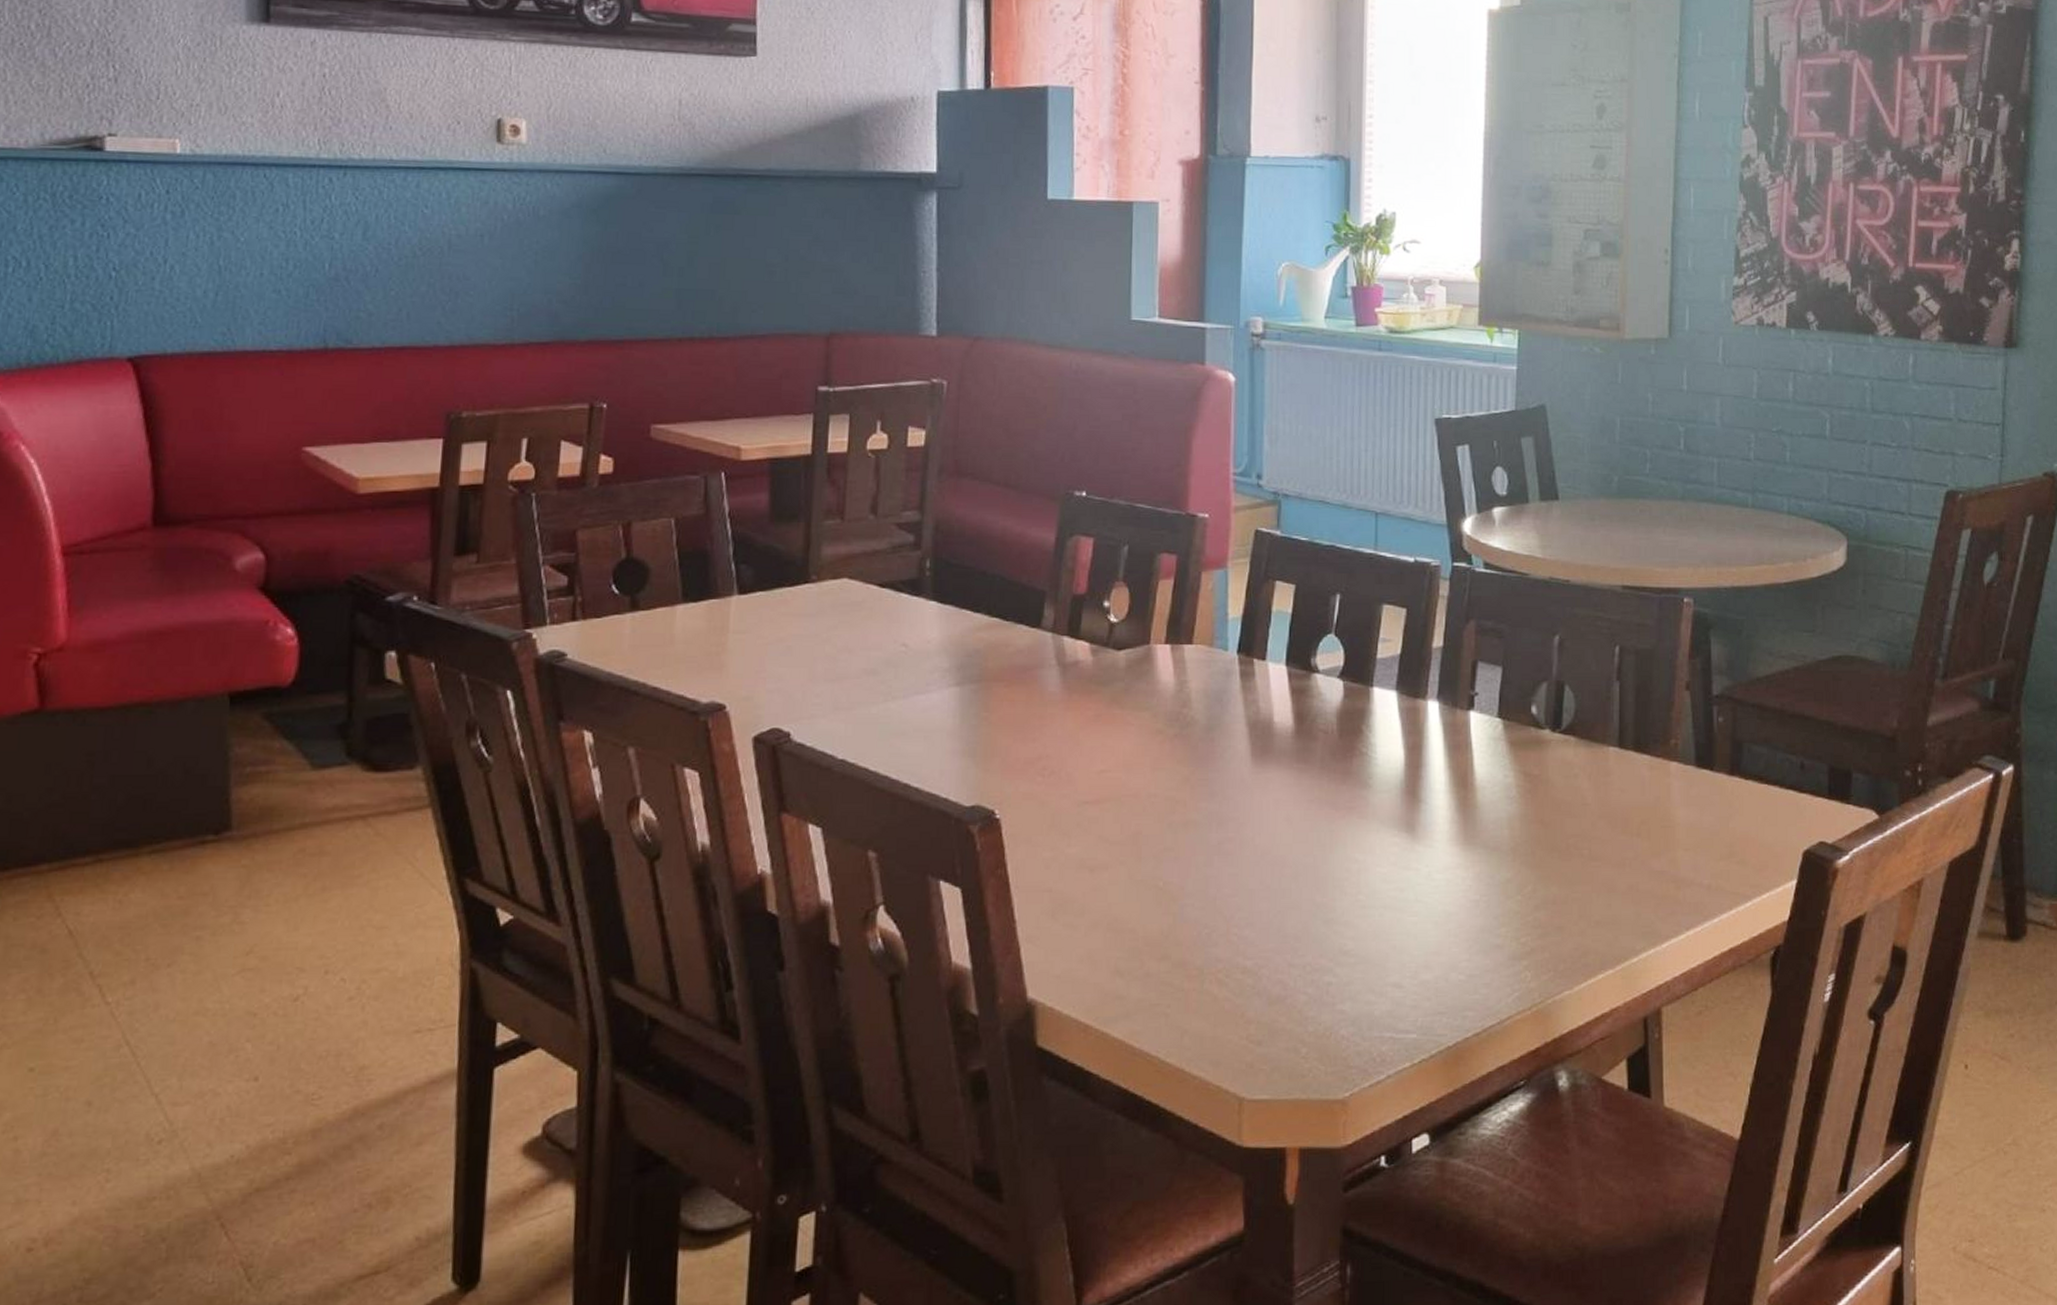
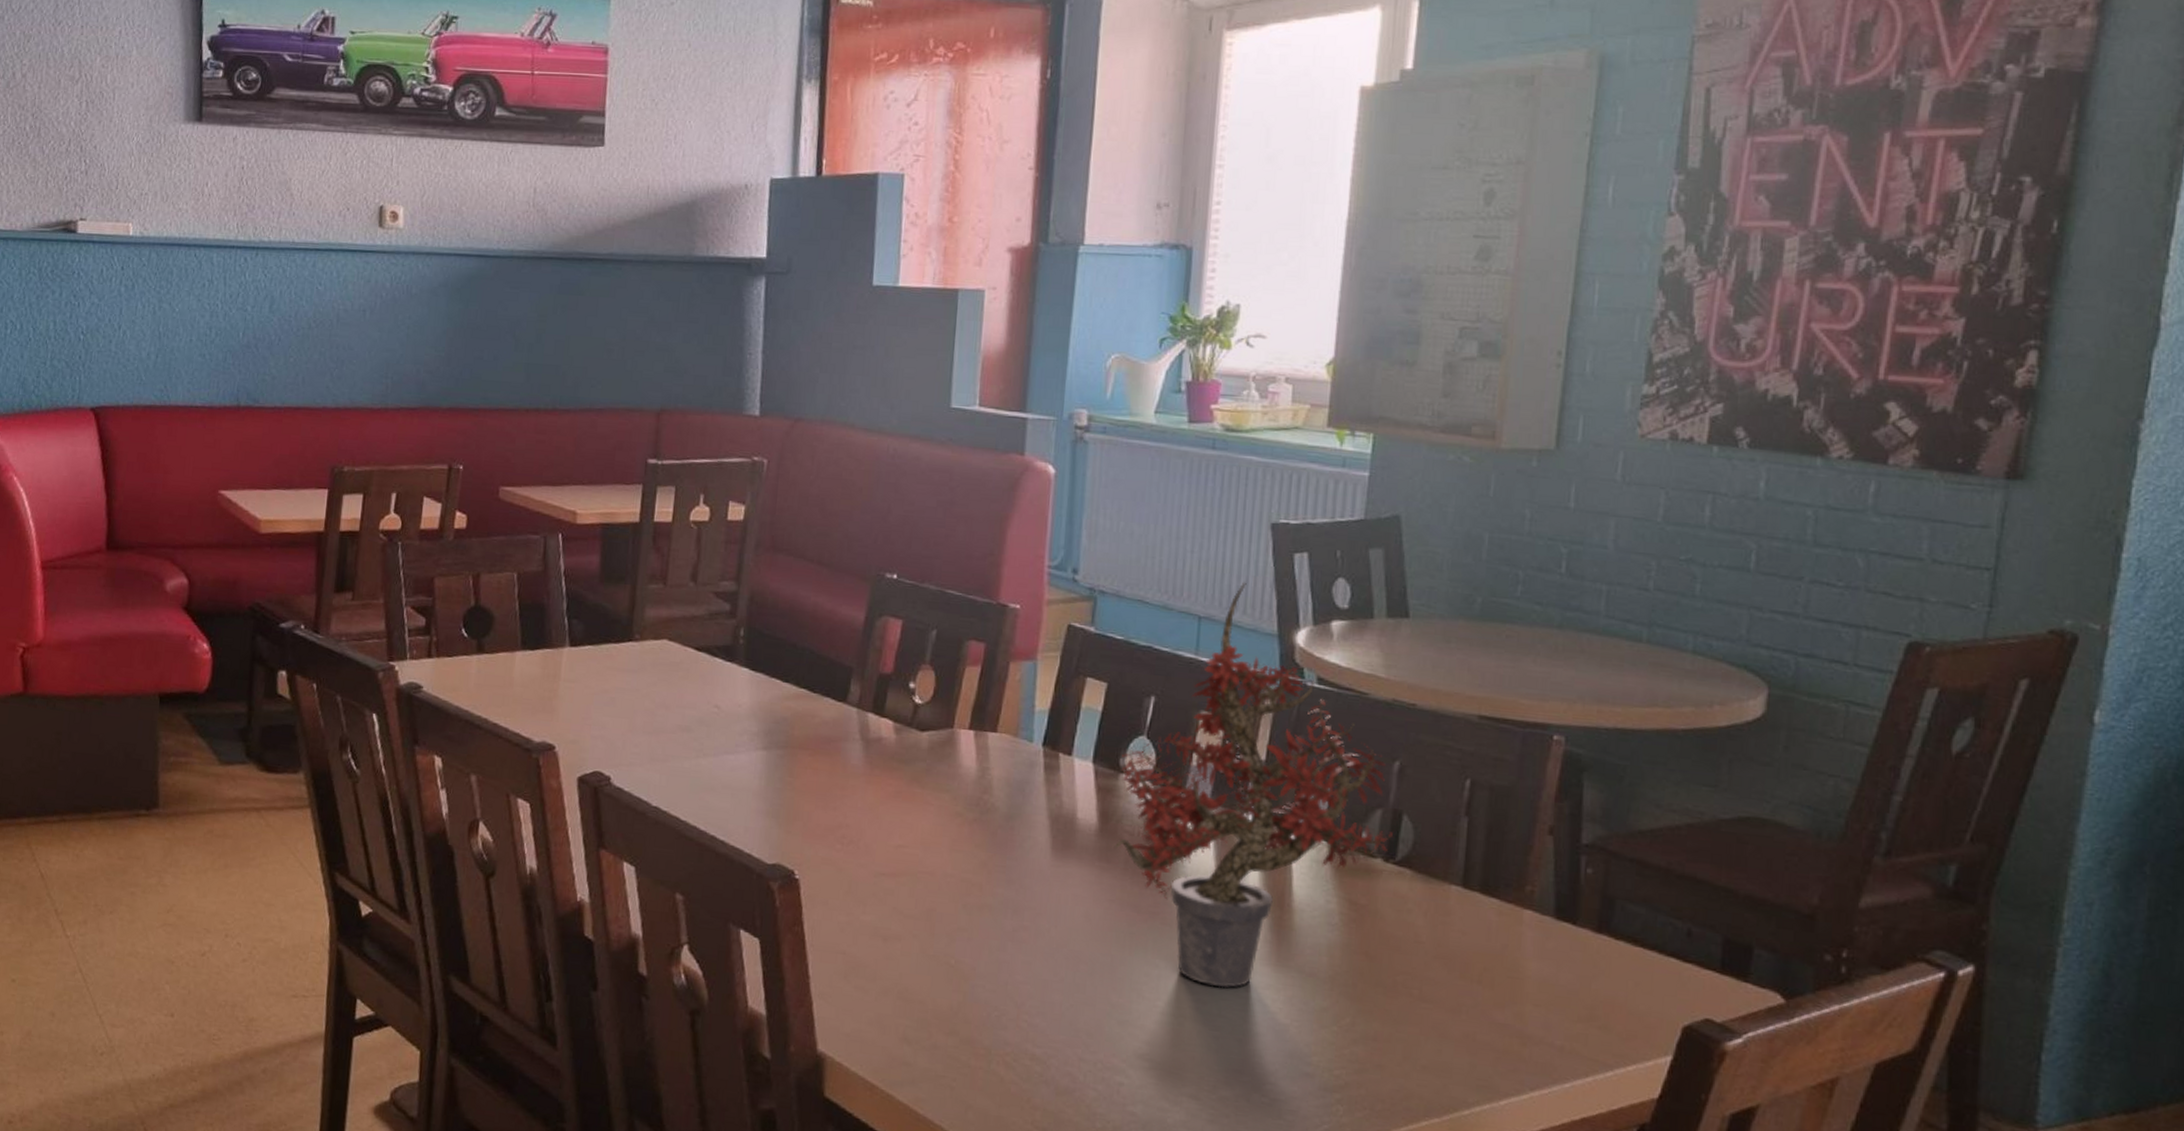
potted plant: none [1310,476,1557,873] -> present [1114,582,1393,988]

